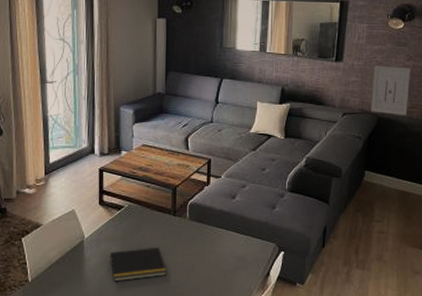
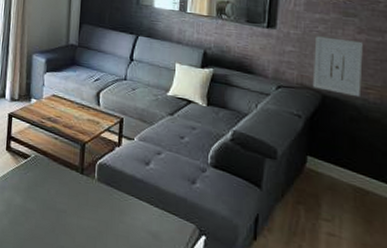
notepad: present [109,247,166,282] -> none [12,201,71,239]

